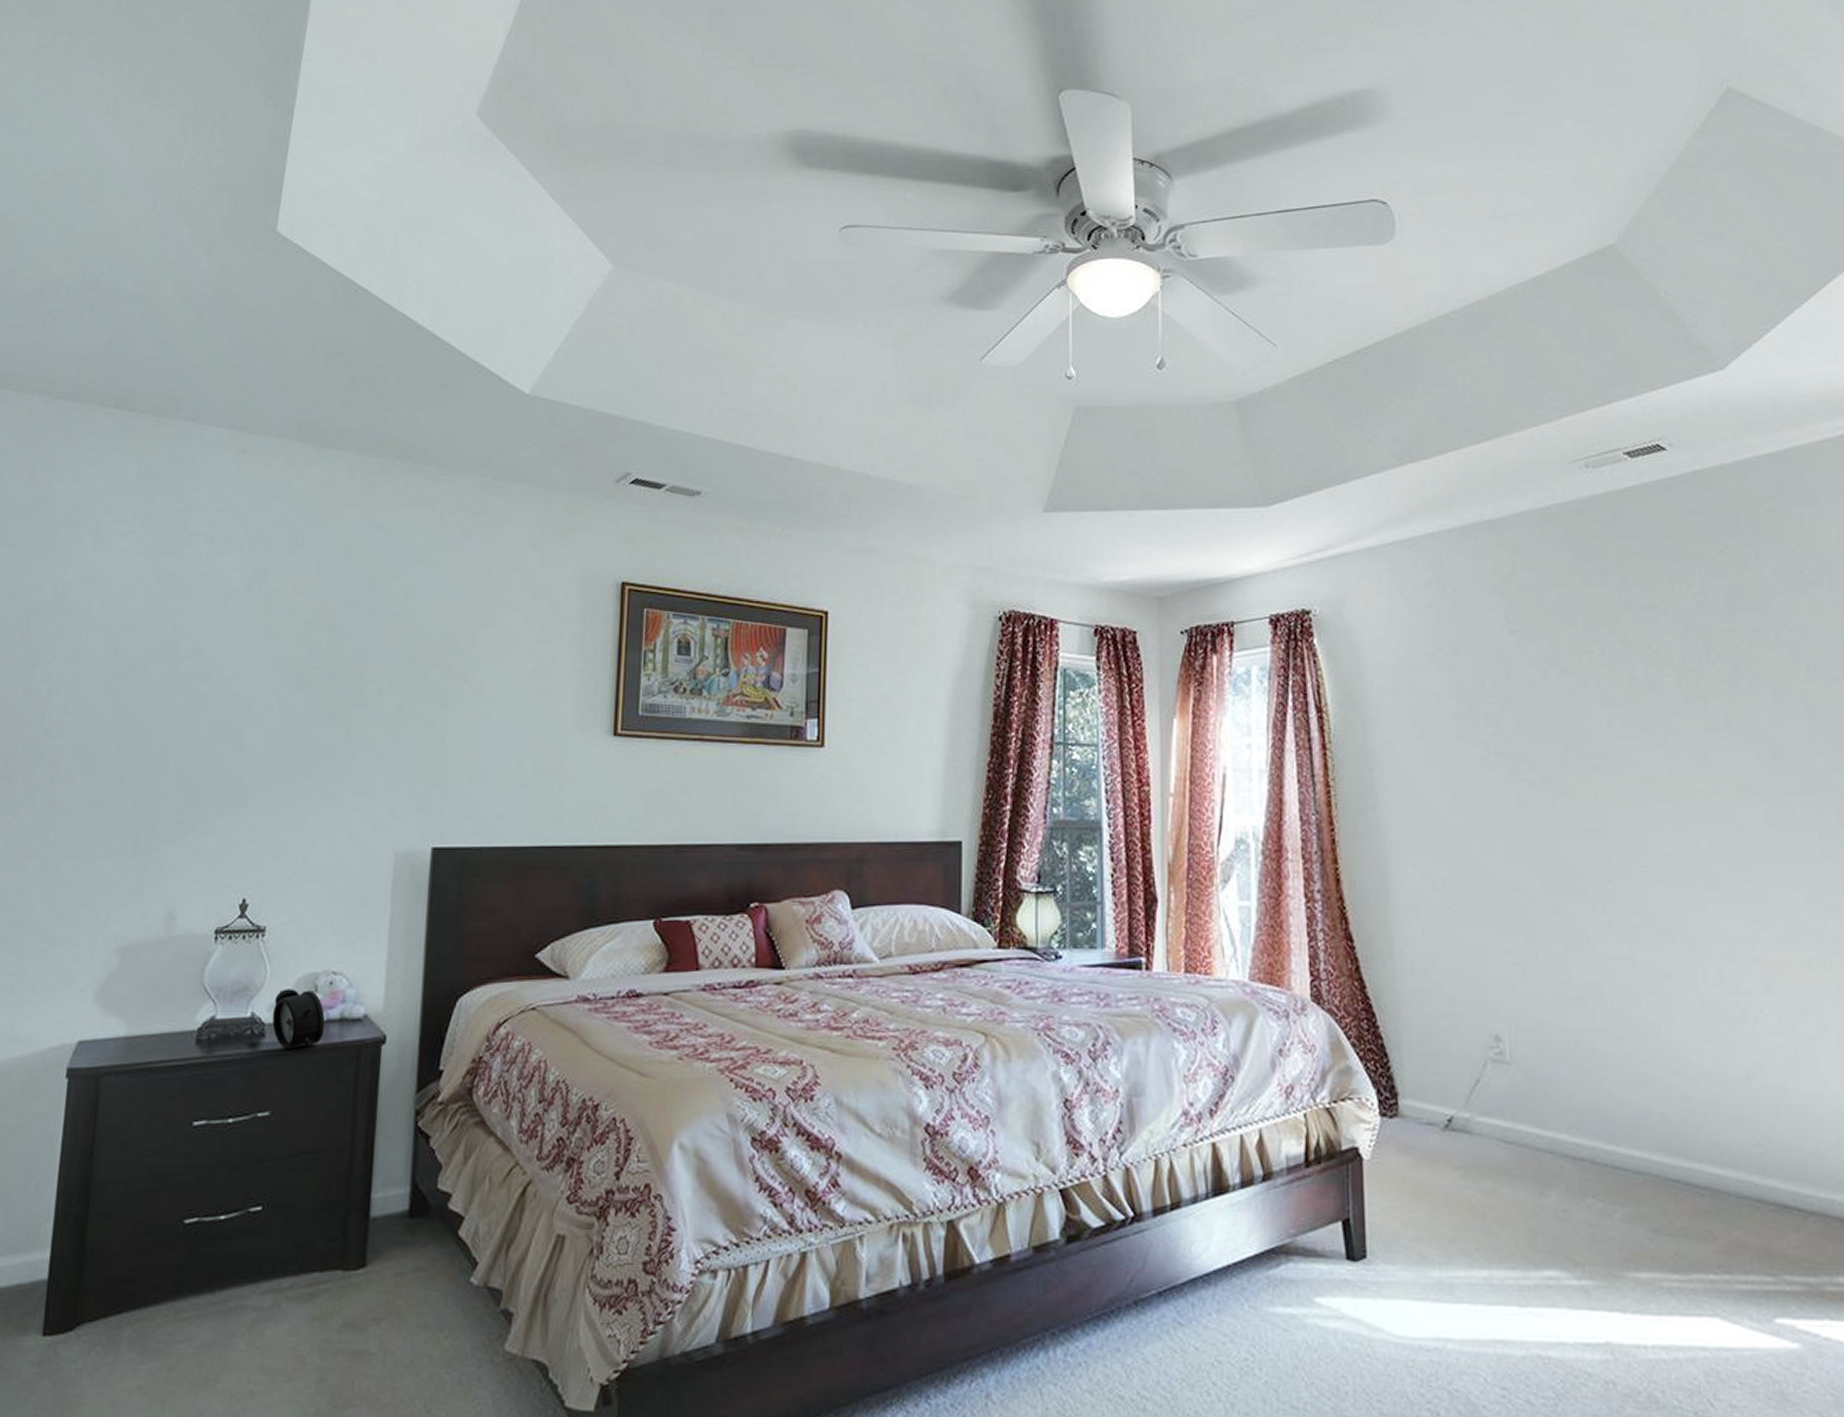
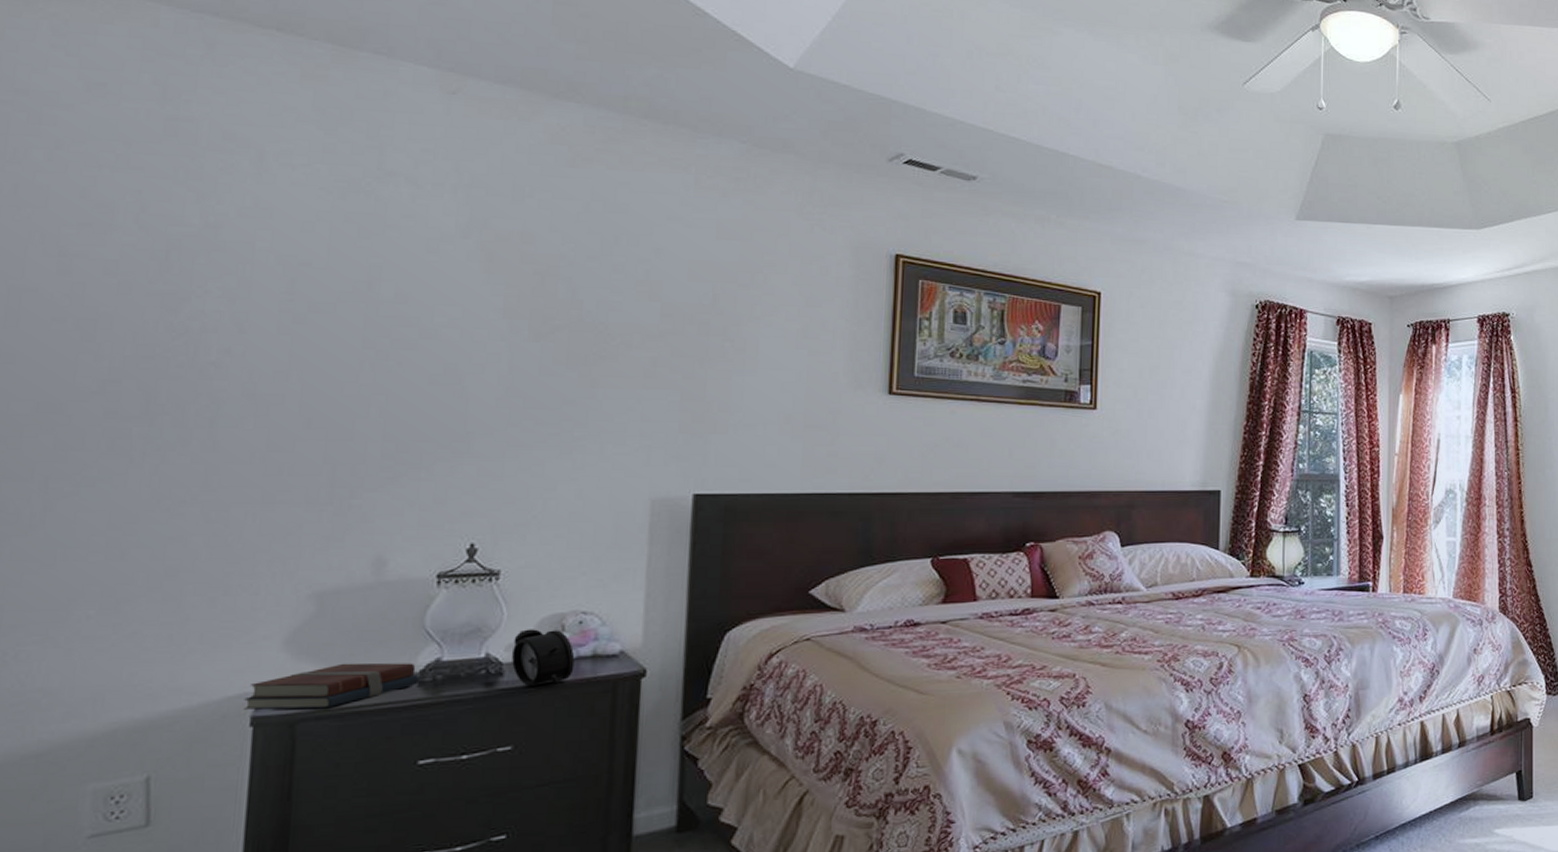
books: none [62,1018,197,1063] -> present [243,662,419,710]

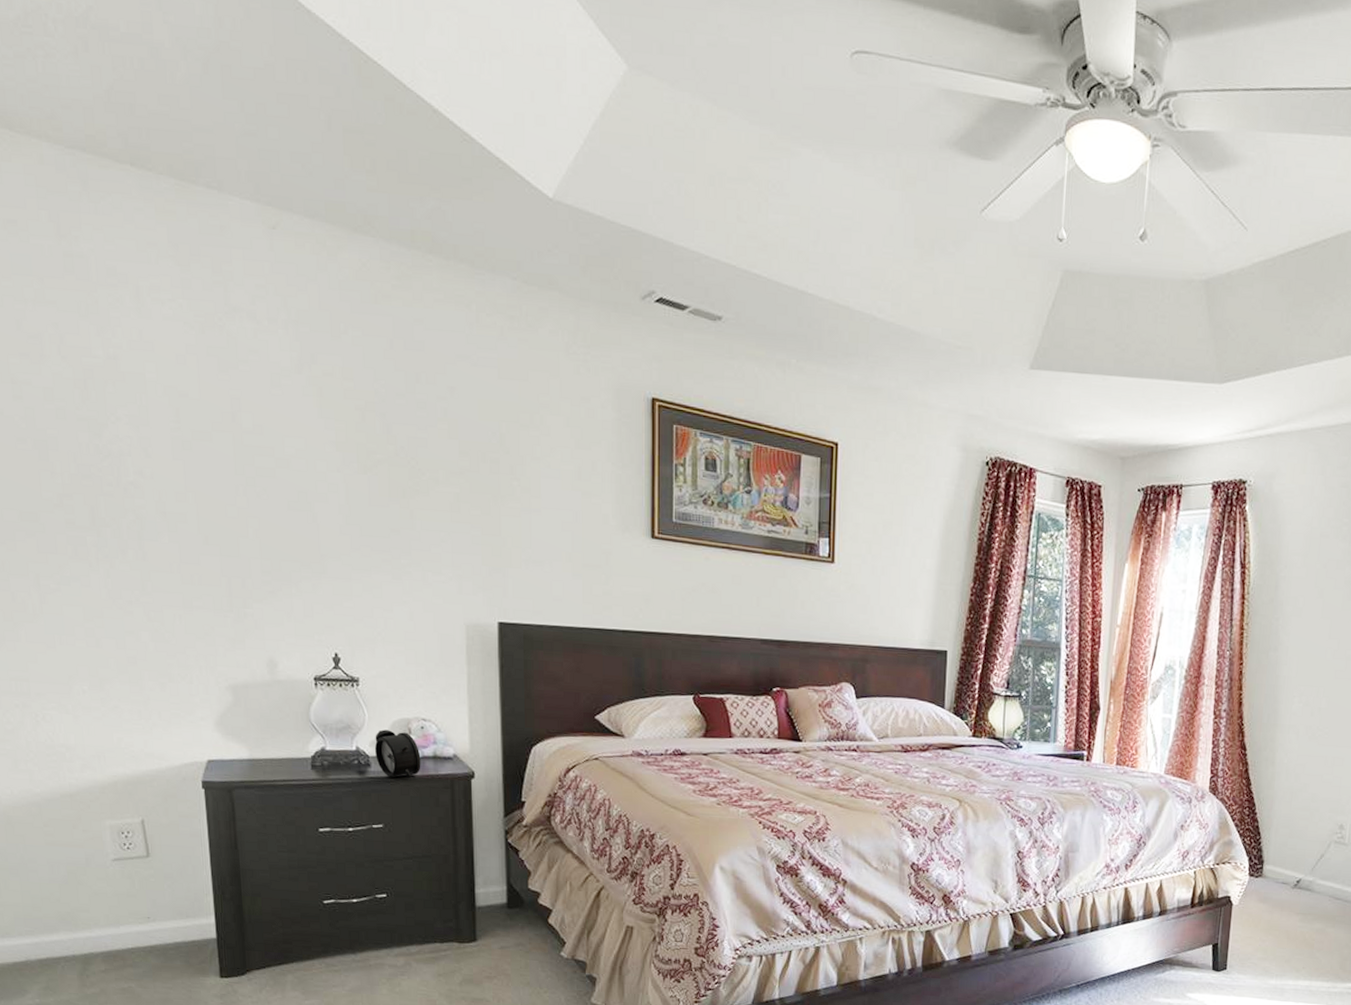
books: present [243,662,419,710] -> none [195,745,312,780]

